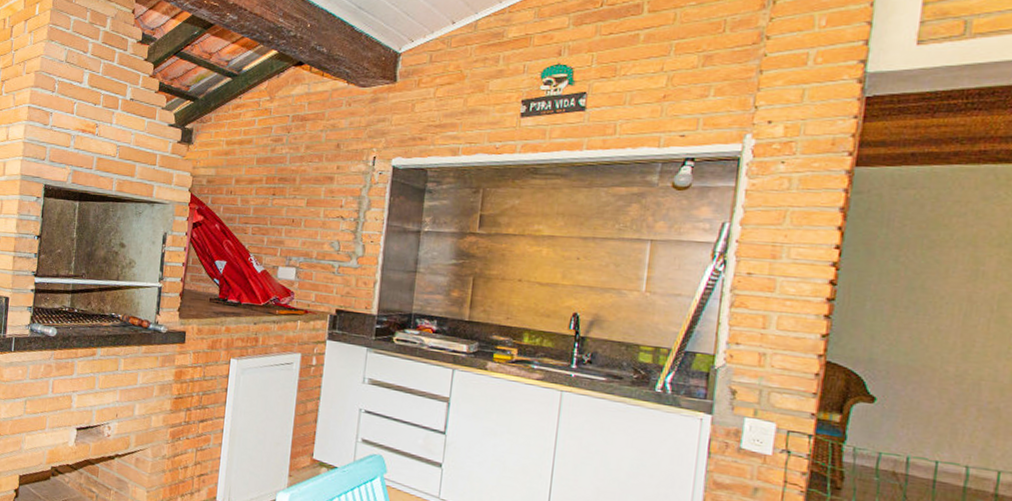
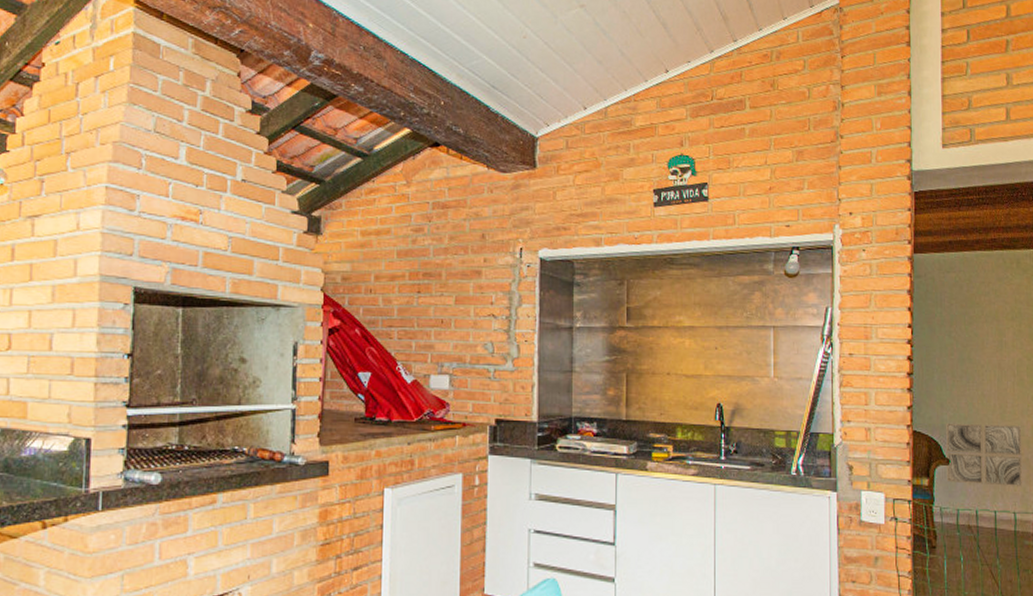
wall art: none [868,356,995,440] -> present [946,423,1023,487]

